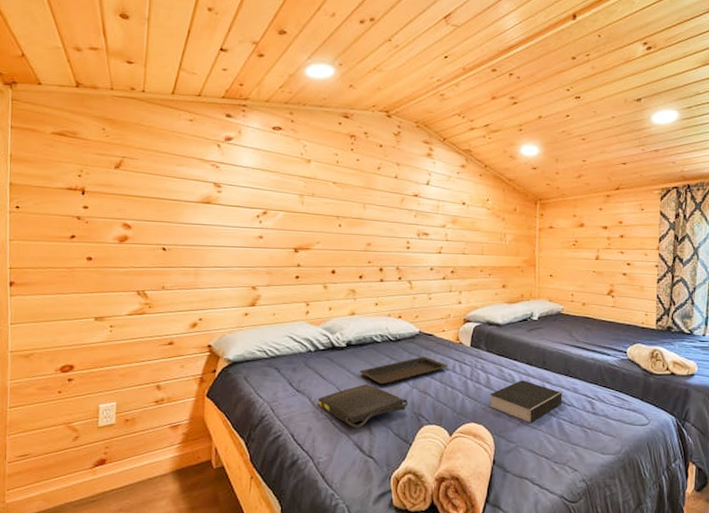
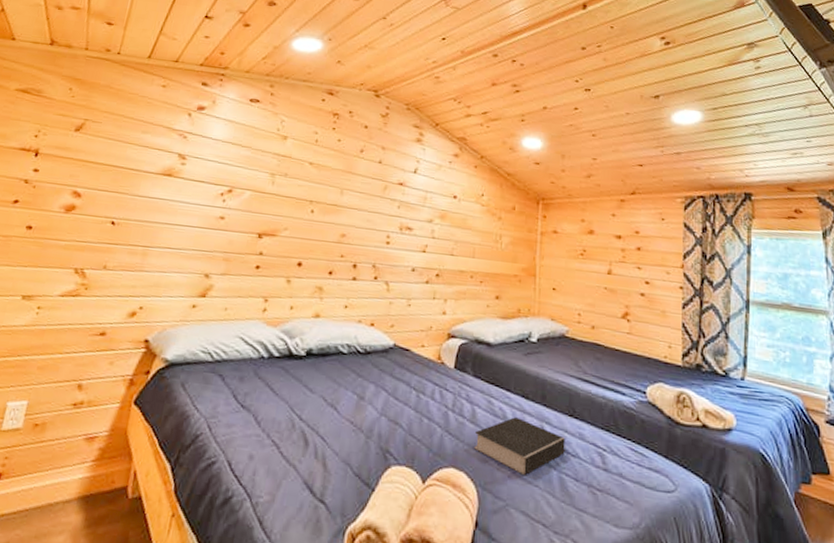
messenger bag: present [318,384,408,428] -> none [265,405,374,462]
serving tray: present [359,356,448,385] -> none [318,375,426,409]

